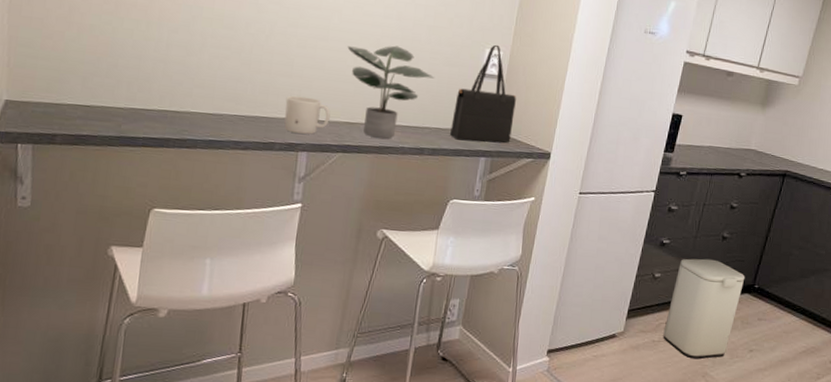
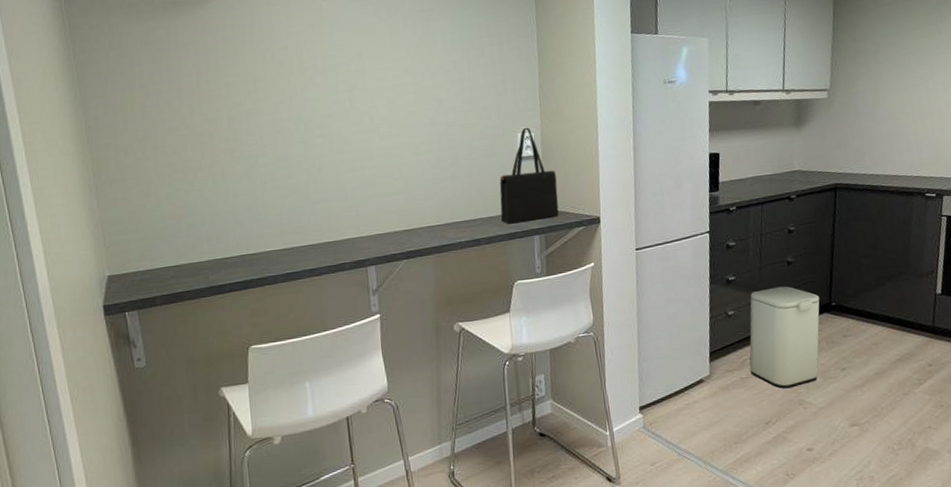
mug: present [284,95,331,134] -> none [346,214,389,251]
potted plant: present [347,45,435,140] -> none [391,149,476,240]

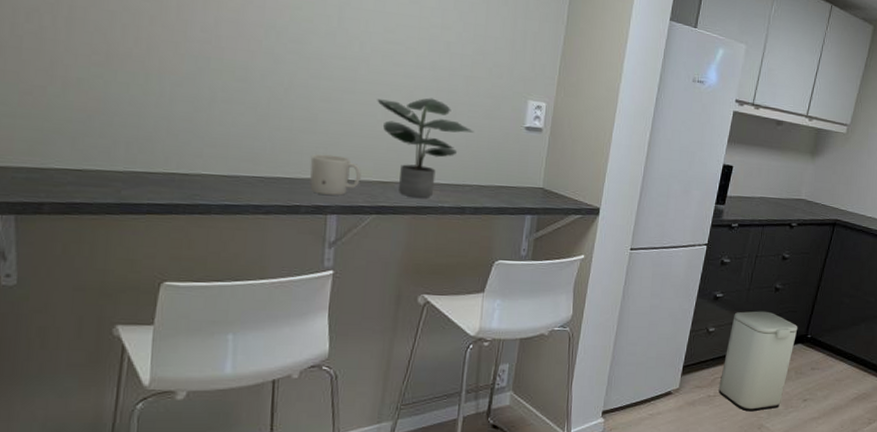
mug: none [346,214,389,251] -> present [309,153,361,196]
potted plant: none [391,149,476,240] -> present [377,98,475,199]
tote bag: present [499,127,559,224] -> none [493,95,562,200]

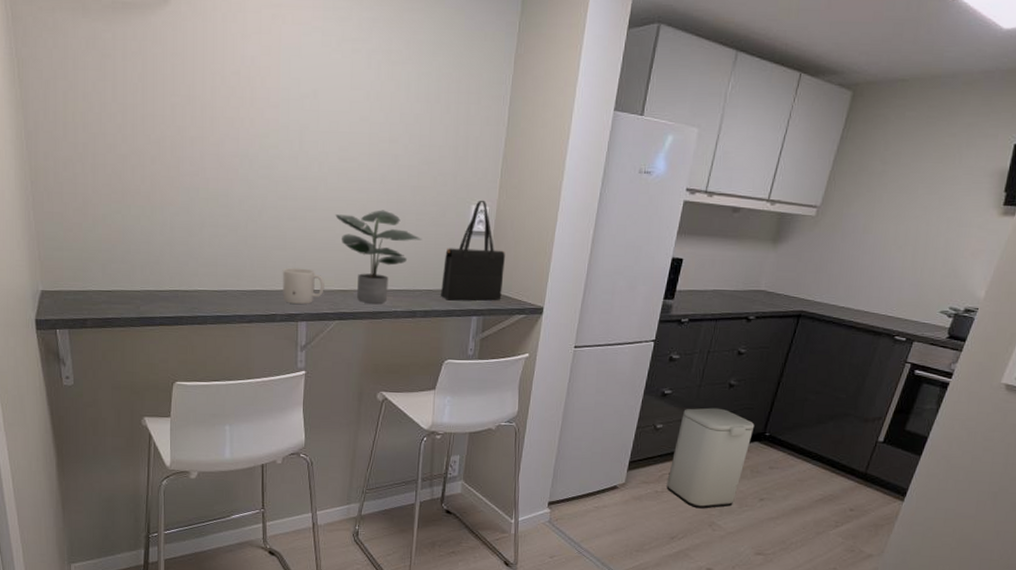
tote bag: none [493,95,562,200] -> present [441,200,505,301]

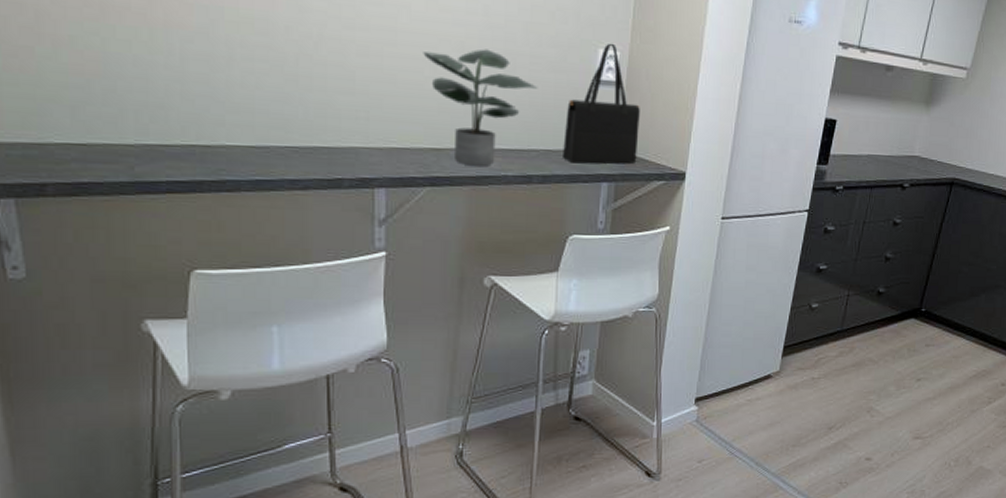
mug: present [282,267,325,304] -> none [350,118,410,166]
pedal bin: present [666,407,755,509] -> none [823,283,911,394]

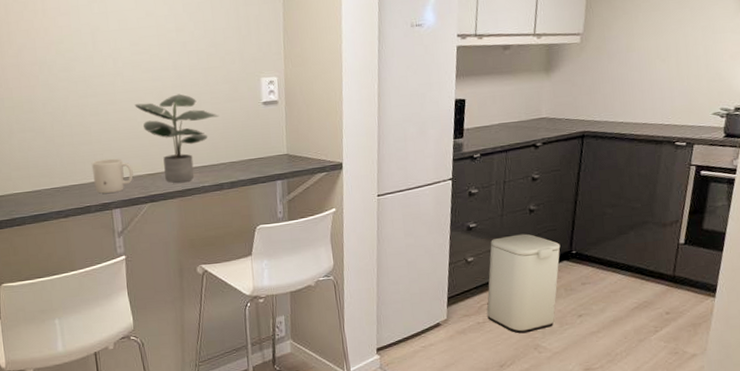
mug: none [350,118,410,166] -> present [91,158,134,194]
tote bag: present [563,43,640,164] -> none [242,71,302,169]
pedal bin: none [823,283,911,394] -> present [487,233,561,334]

